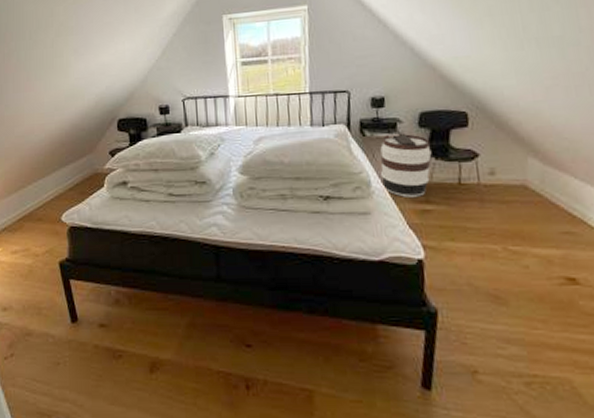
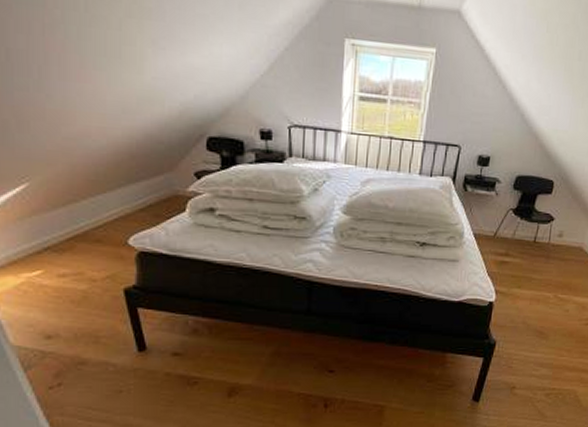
barrel: present [380,132,432,197] -> none [473,192,519,250]

